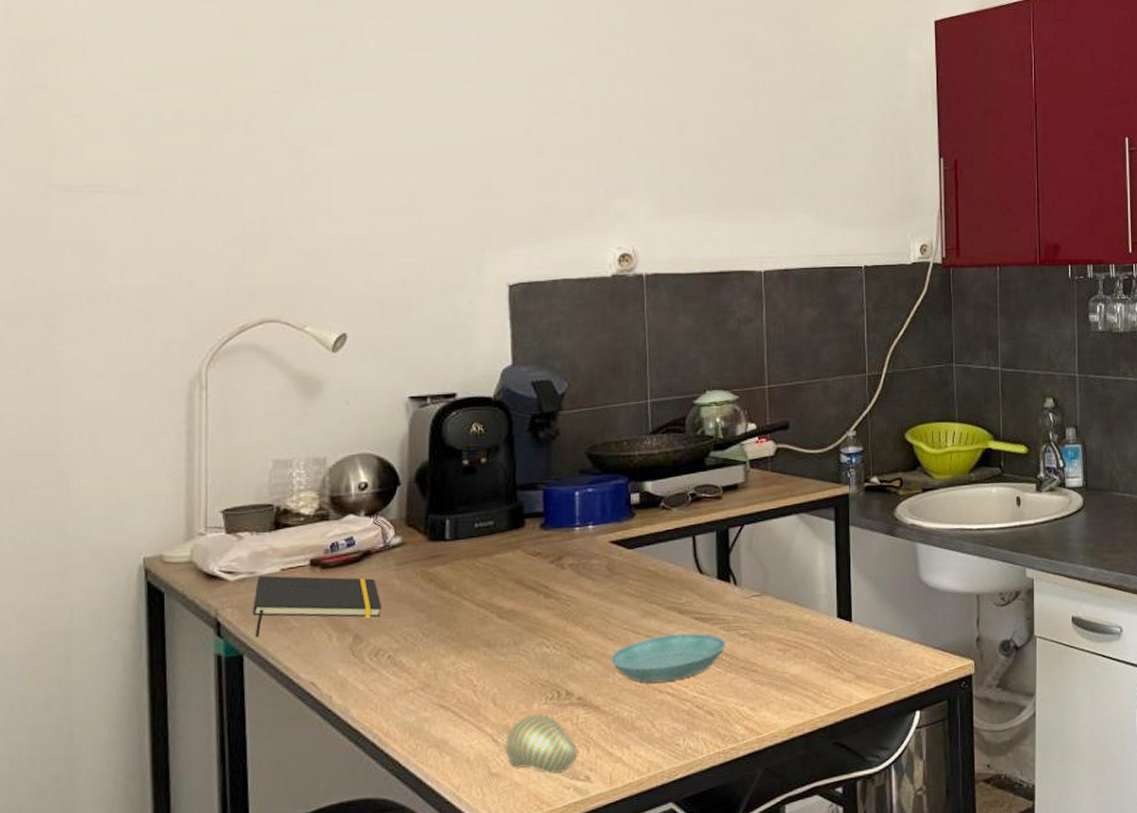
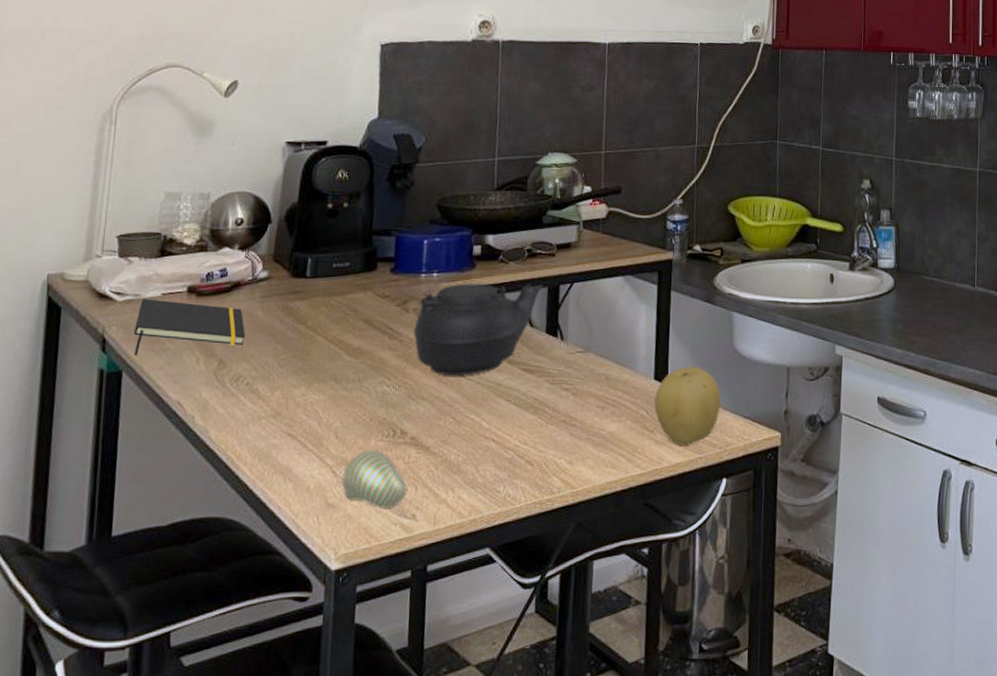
teapot: none [572,529,712,632] -> present [414,284,544,376]
saucer: present [610,633,726,683] -> none [443,383,550,429]
fruit: none [839,601,909,682] -> present [654,367,721,446]

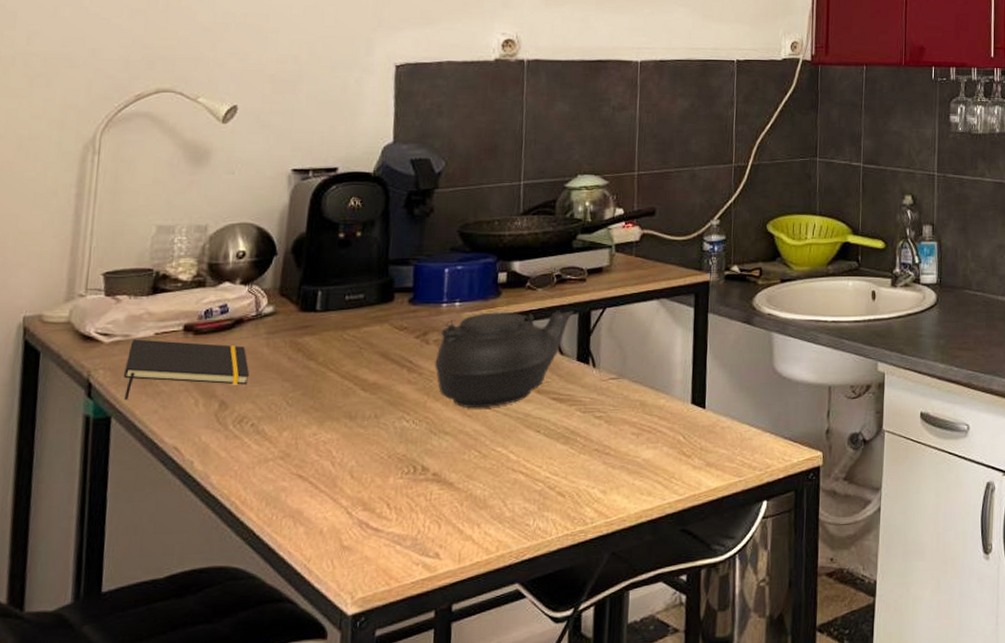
decorative egg: present [342,450,406,508] -> none [359,488,429,548]
fruit: present [654,367,721,446] -> none [692,389,761,470]

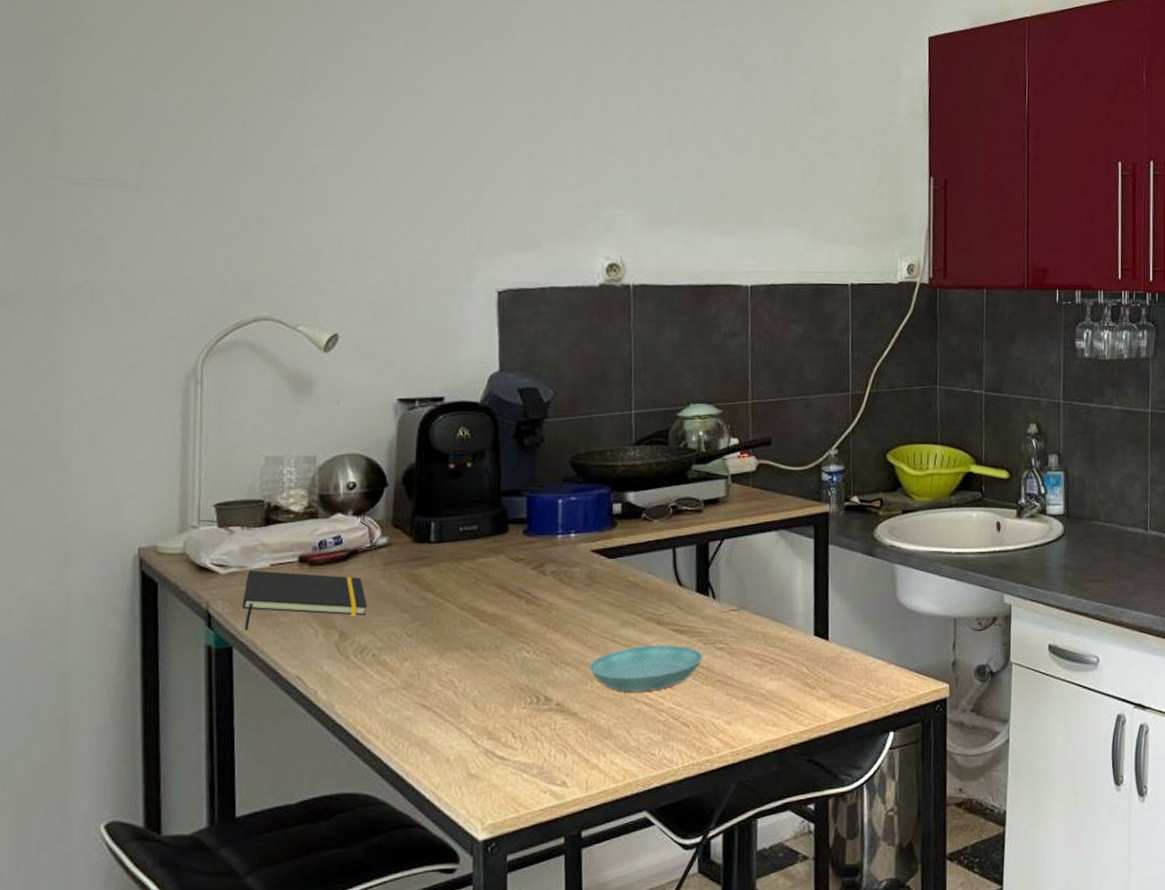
teapot: present [435,310,574,409] -> none [553,542,692,640]
saucer: none [467,413,581,461] -> present [588,645,703,692]

